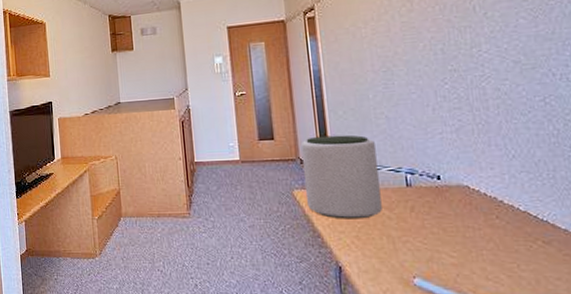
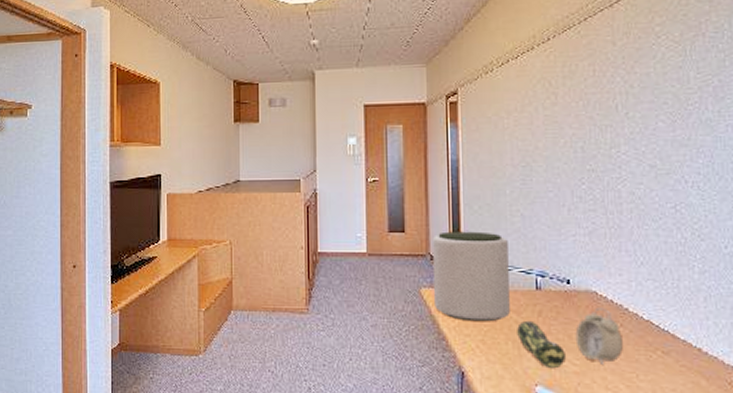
pencil case: none [390,216,442,261] -> present [517,320,566,369]
alarm clock: none [449,201,501,256] -> present [575,307,623,364]

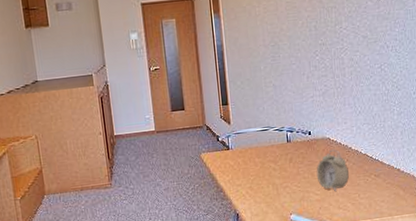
plant pot: present [432,231,510,322] -> none [207,102,269,175]
pencil case: present [517,320,566,369] -> none [275,166,310,201]

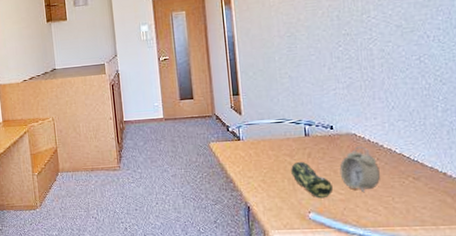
pencil case: none [275,166,310,201] -> present [291,161,333,199]

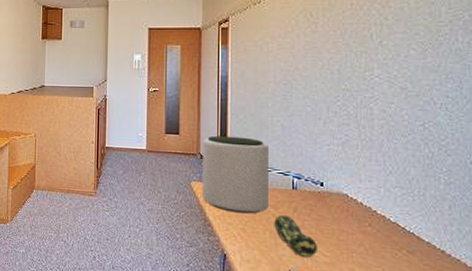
plant pot: none [216,93,285,166] -> present [201,135,269,214]
alarm clock: present [339,146,380,192] -> none [326,208,370,258]

